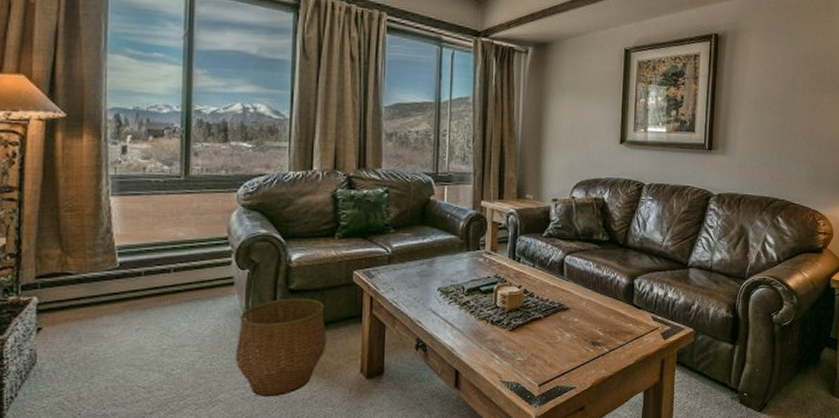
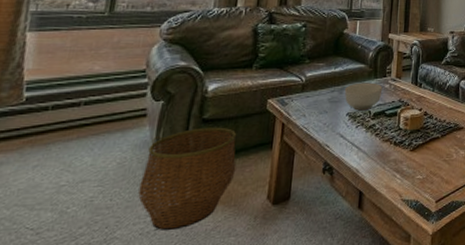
bowl: none [434,255,476,286] -> present [344,83,383,111]

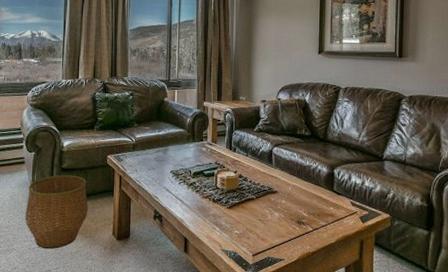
bowl: present [344,83,383,111] -> none [167,145,200,170]

